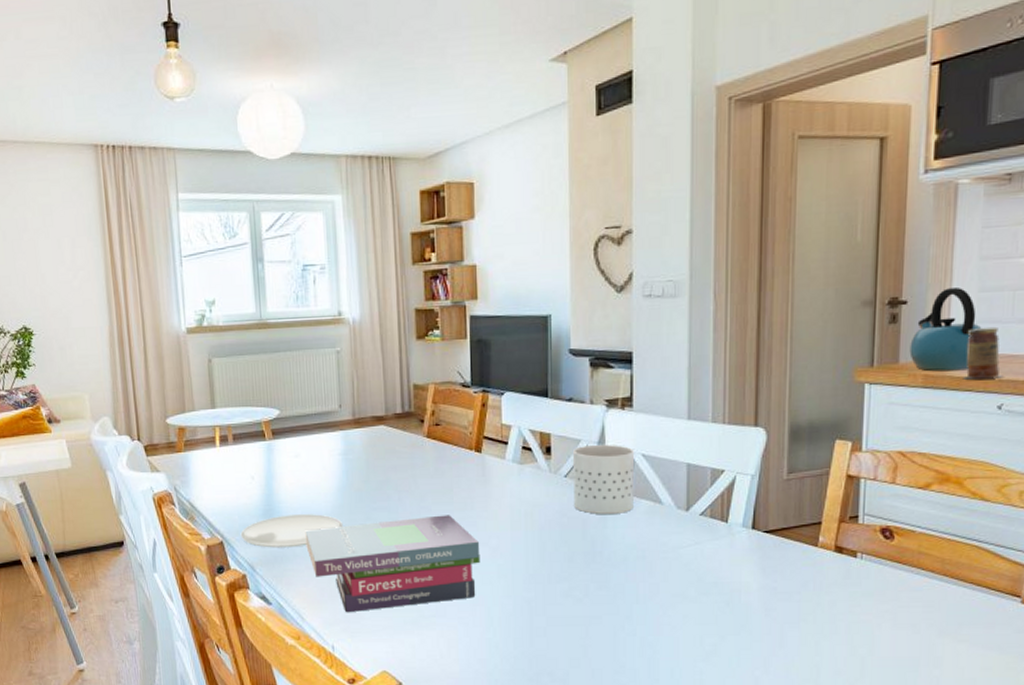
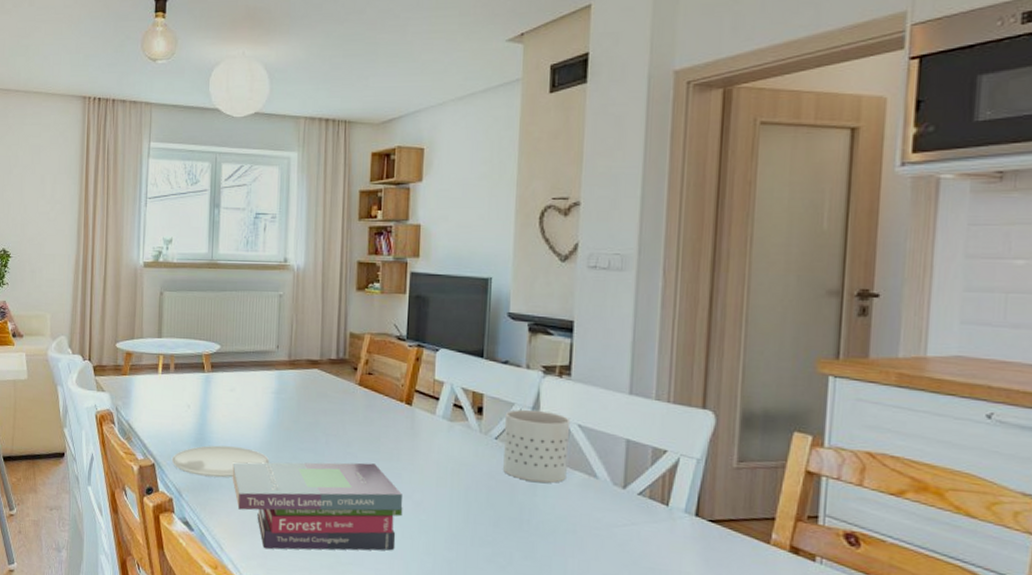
kettle: present [909,288,982,372] -> none [881,285,968,373]
canister: present [963,326,1004,380] -> none [944,329,994,385]

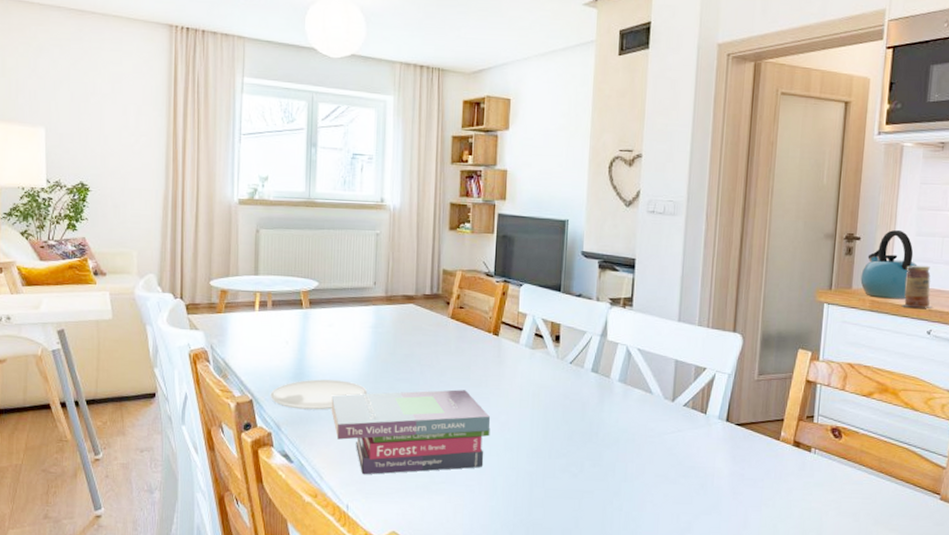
mug: present [503,409,571,483] -> none [576,336,632,400]
kettle: none [881,285,968,373] -> present [860,230,918,300]
canister: none [944,329,994,385] -> present [901,265,933,308]

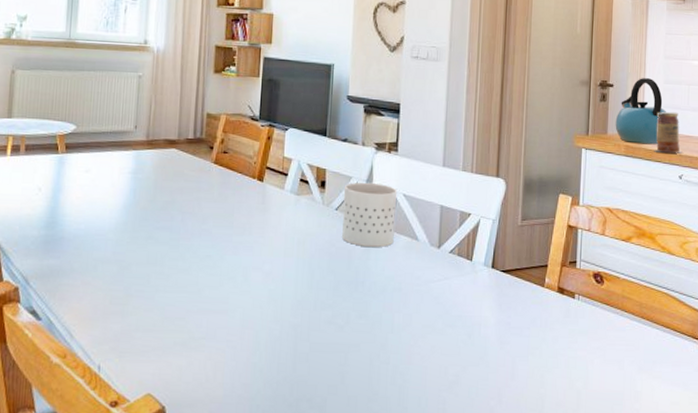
plate: present [270,379,368,410] -> none [18,228,125,262]
books: present [331,389,490,475] -> none [84,238,254,332]
mug: none [576,336,632,400] -> present [342,182,398,248]

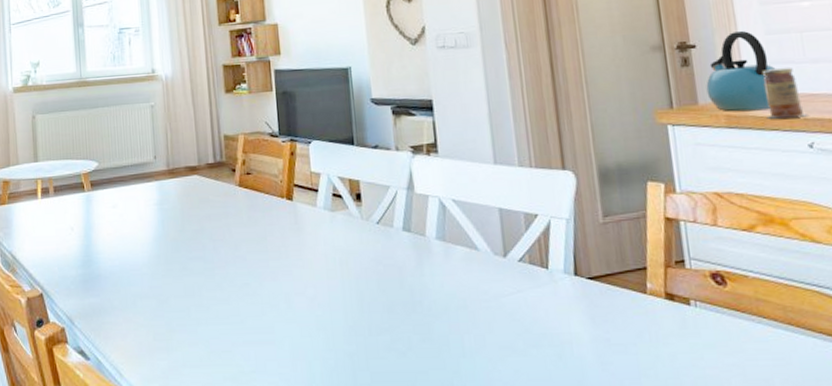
mug: present [342,182,398,248] -> none [382,190,450,262]

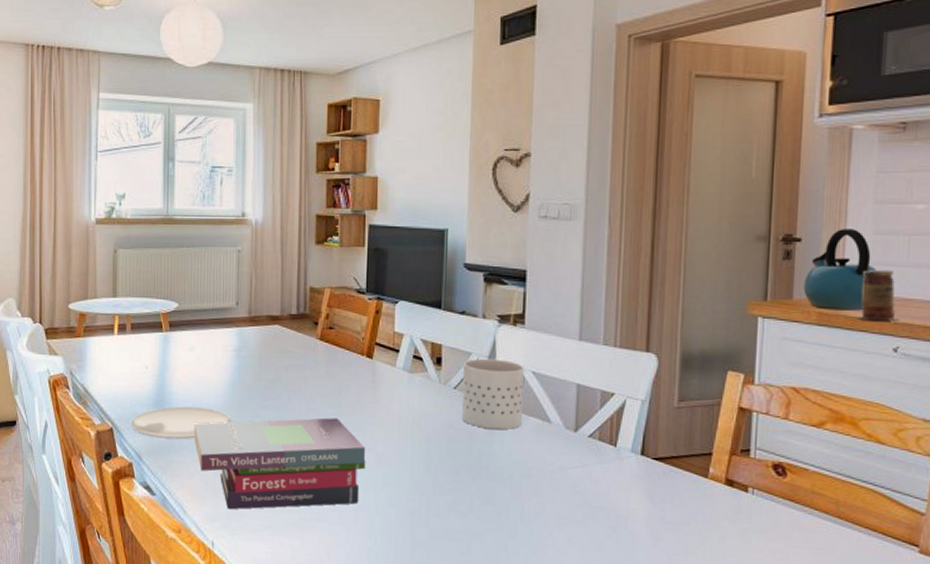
plate: none [60,264,160,300] -> present [130,406,232,440]
books: none [122,264,299,369] -> present [193,417,366,510]
mug: none [382,190,450,262] -> present [462,358,525,430]

